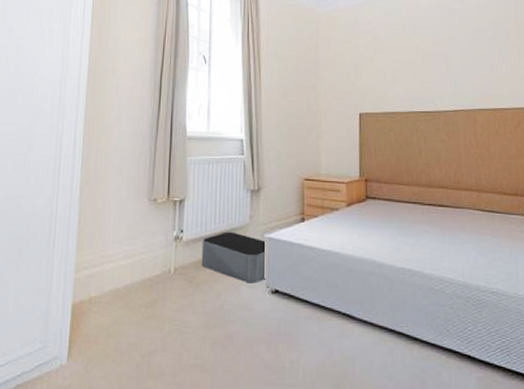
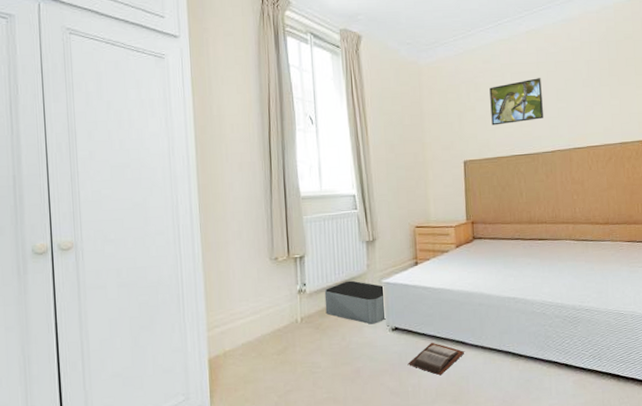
book: none [286,311,352,353] -> present [407,342,465,376]
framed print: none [389,34,446,79] -> present [489,78,543,126]

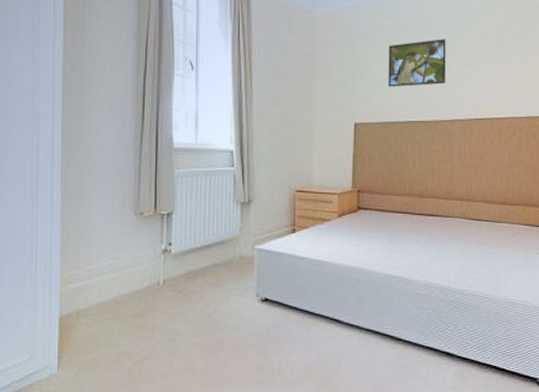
storage bin: present [324,280,386,325] -> none [191,244,256,293]
book: present [407,342,465,376] -> none [275,317,339,354]

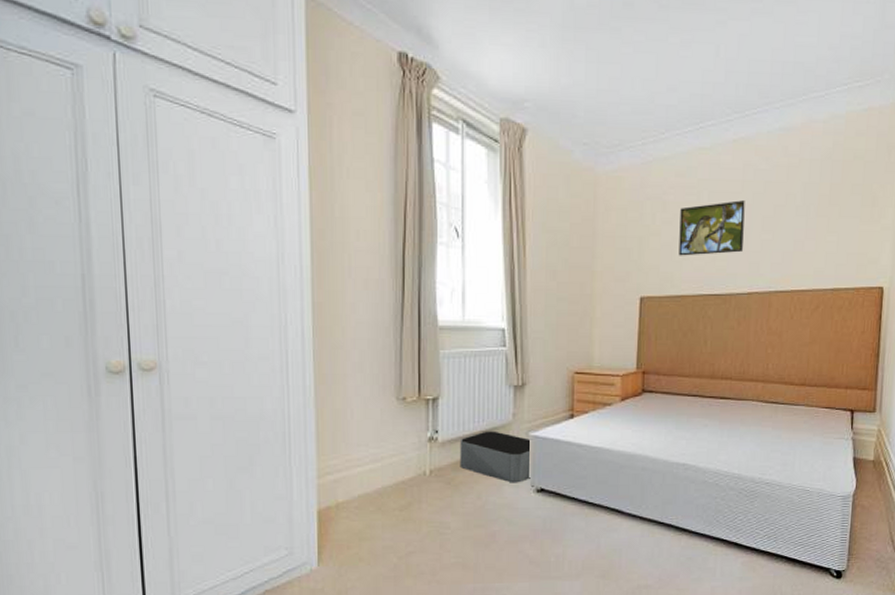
storage bin: none [191,244,256,293] -> present [459,431,531,483]

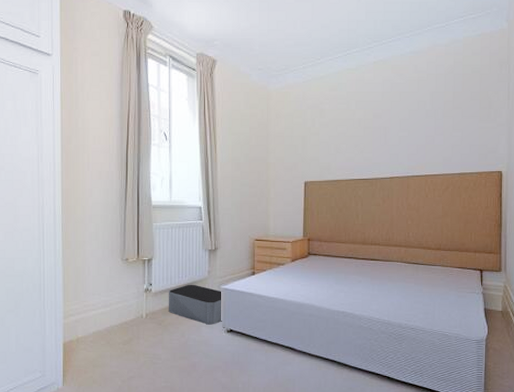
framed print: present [678,200,745,256] -> none [334,107,385,150]

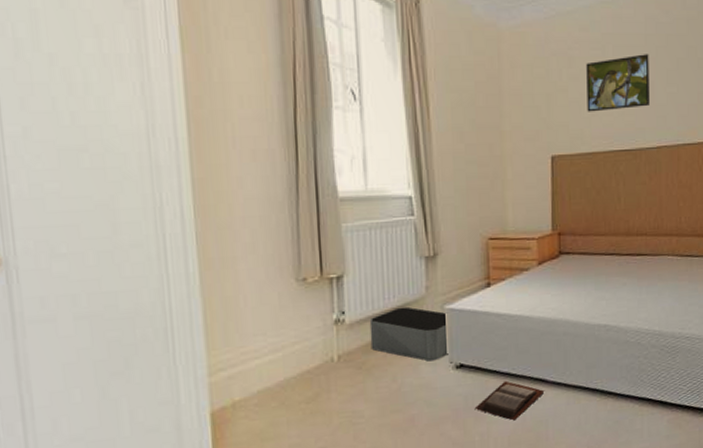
book: none [239,345,293,376] -> present [474,380,545,421]
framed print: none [334,107,385,150] -> present [586,54,649,112]

